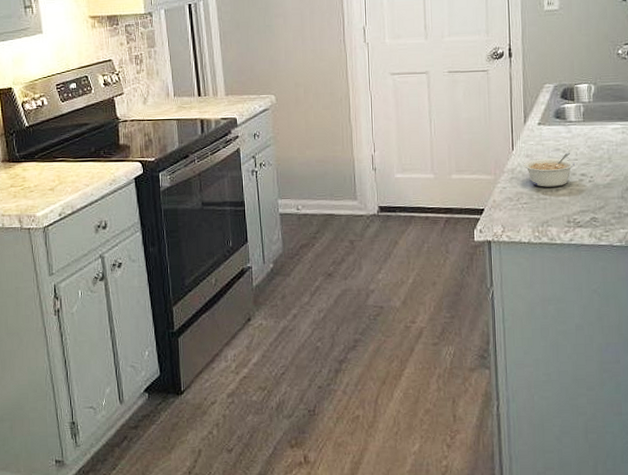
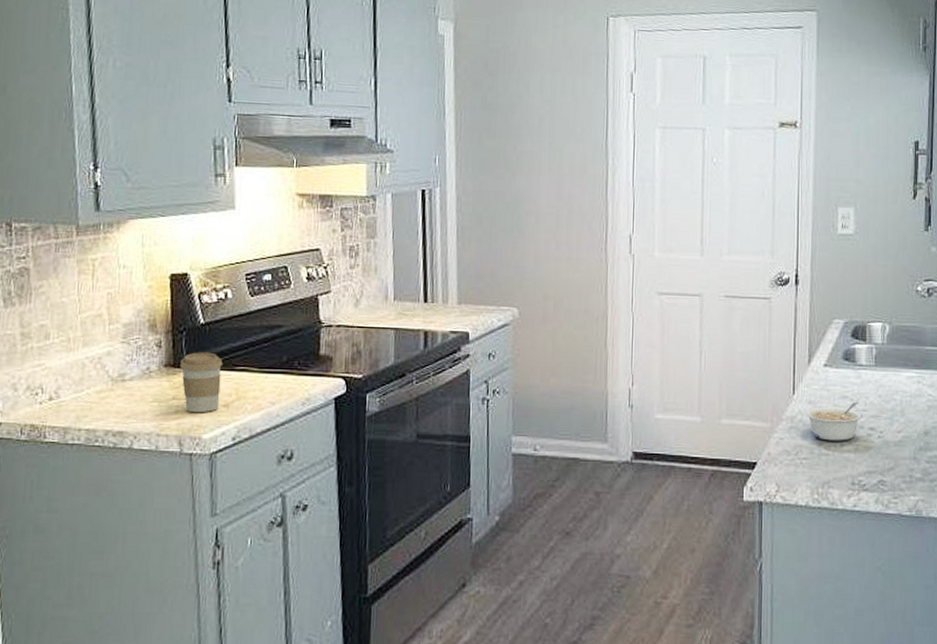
coffee cup: none [13,148,47,197] -> present [180,352,223,413]

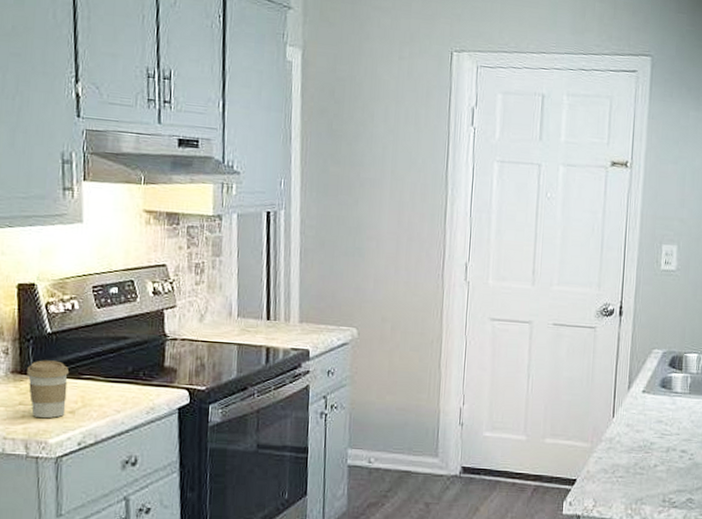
legume: present [805,401,863,441] -> none [622,425,676,462]

